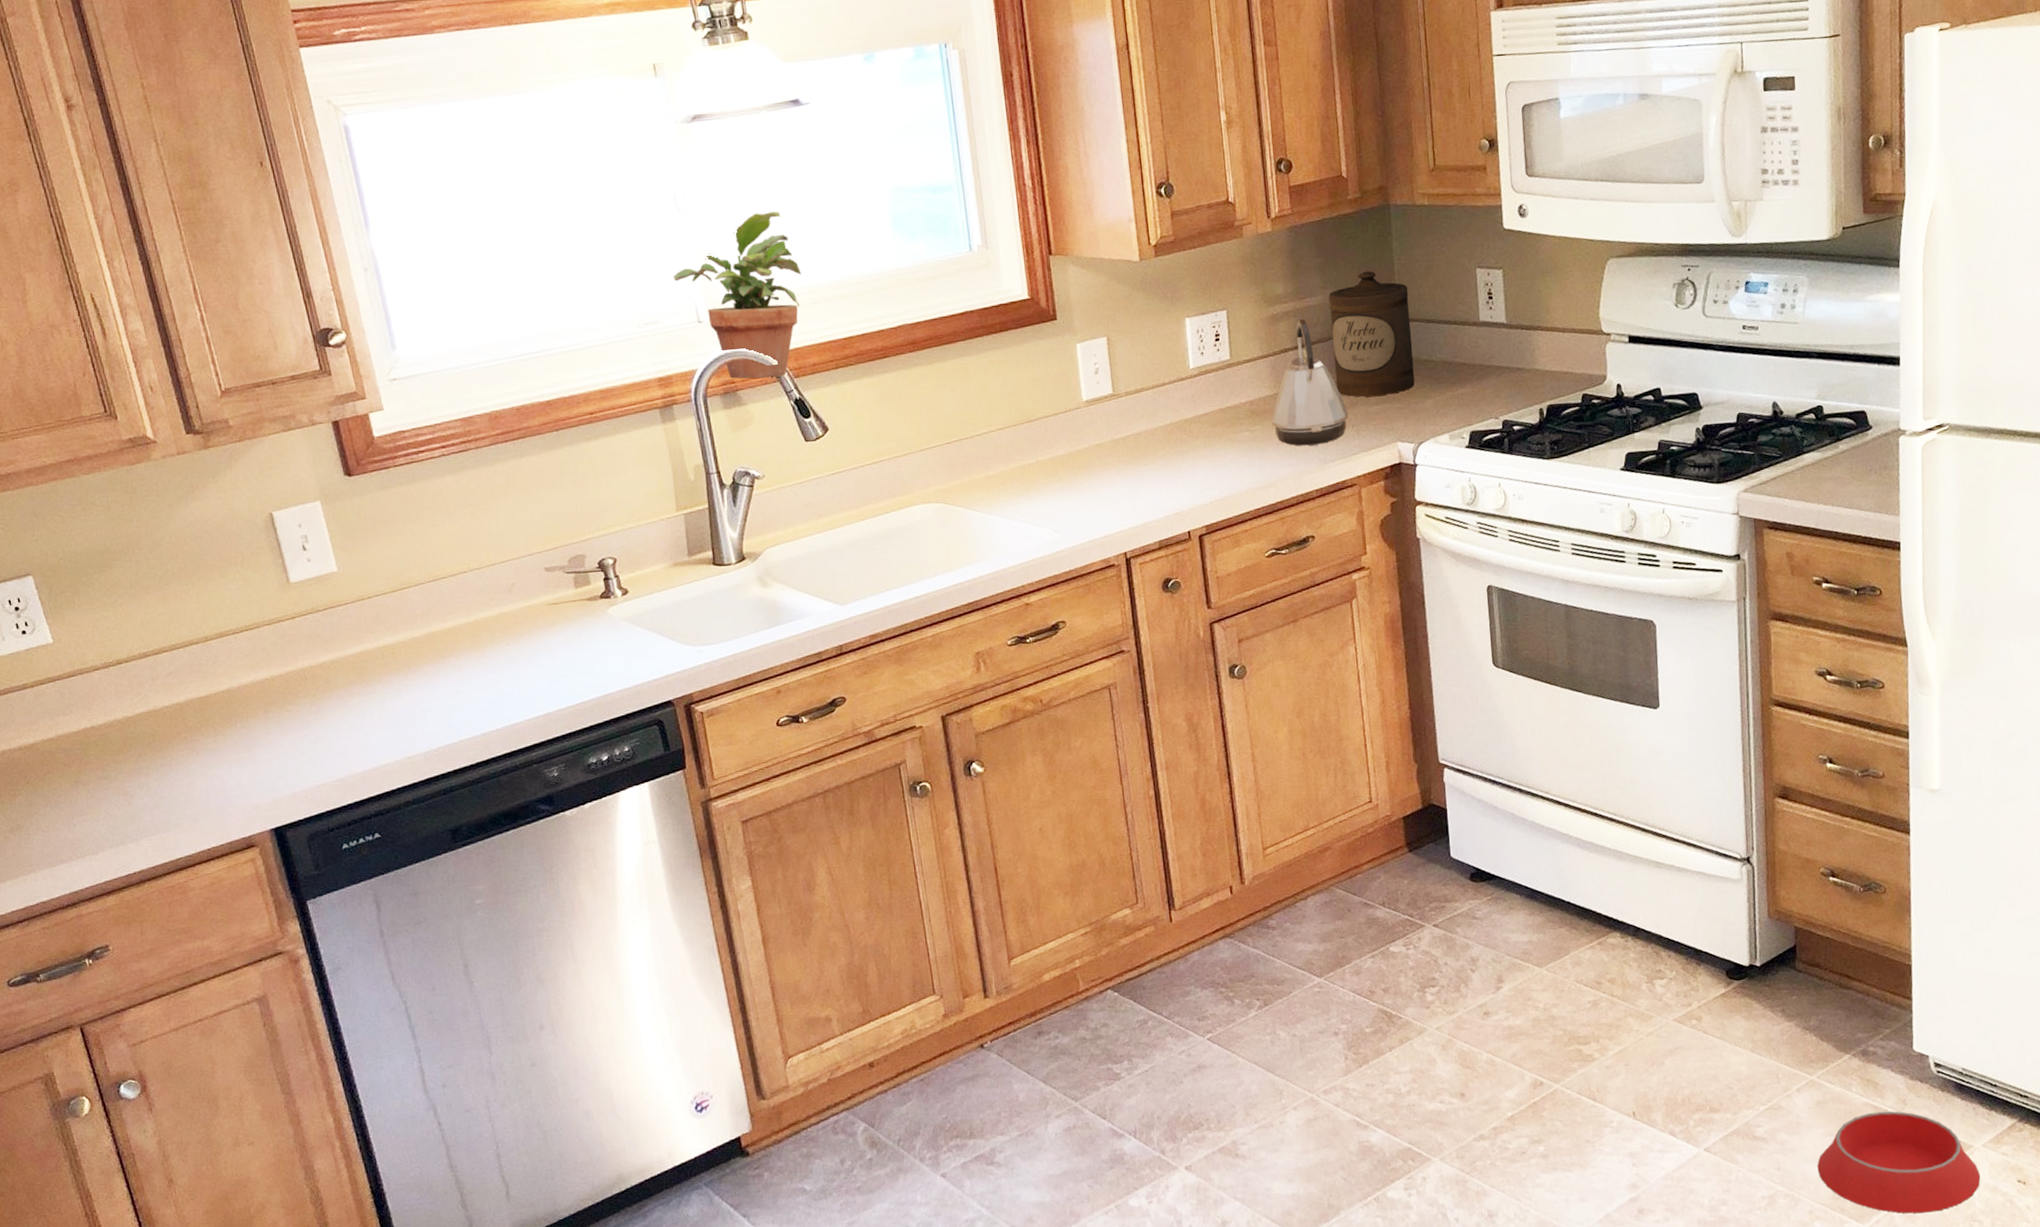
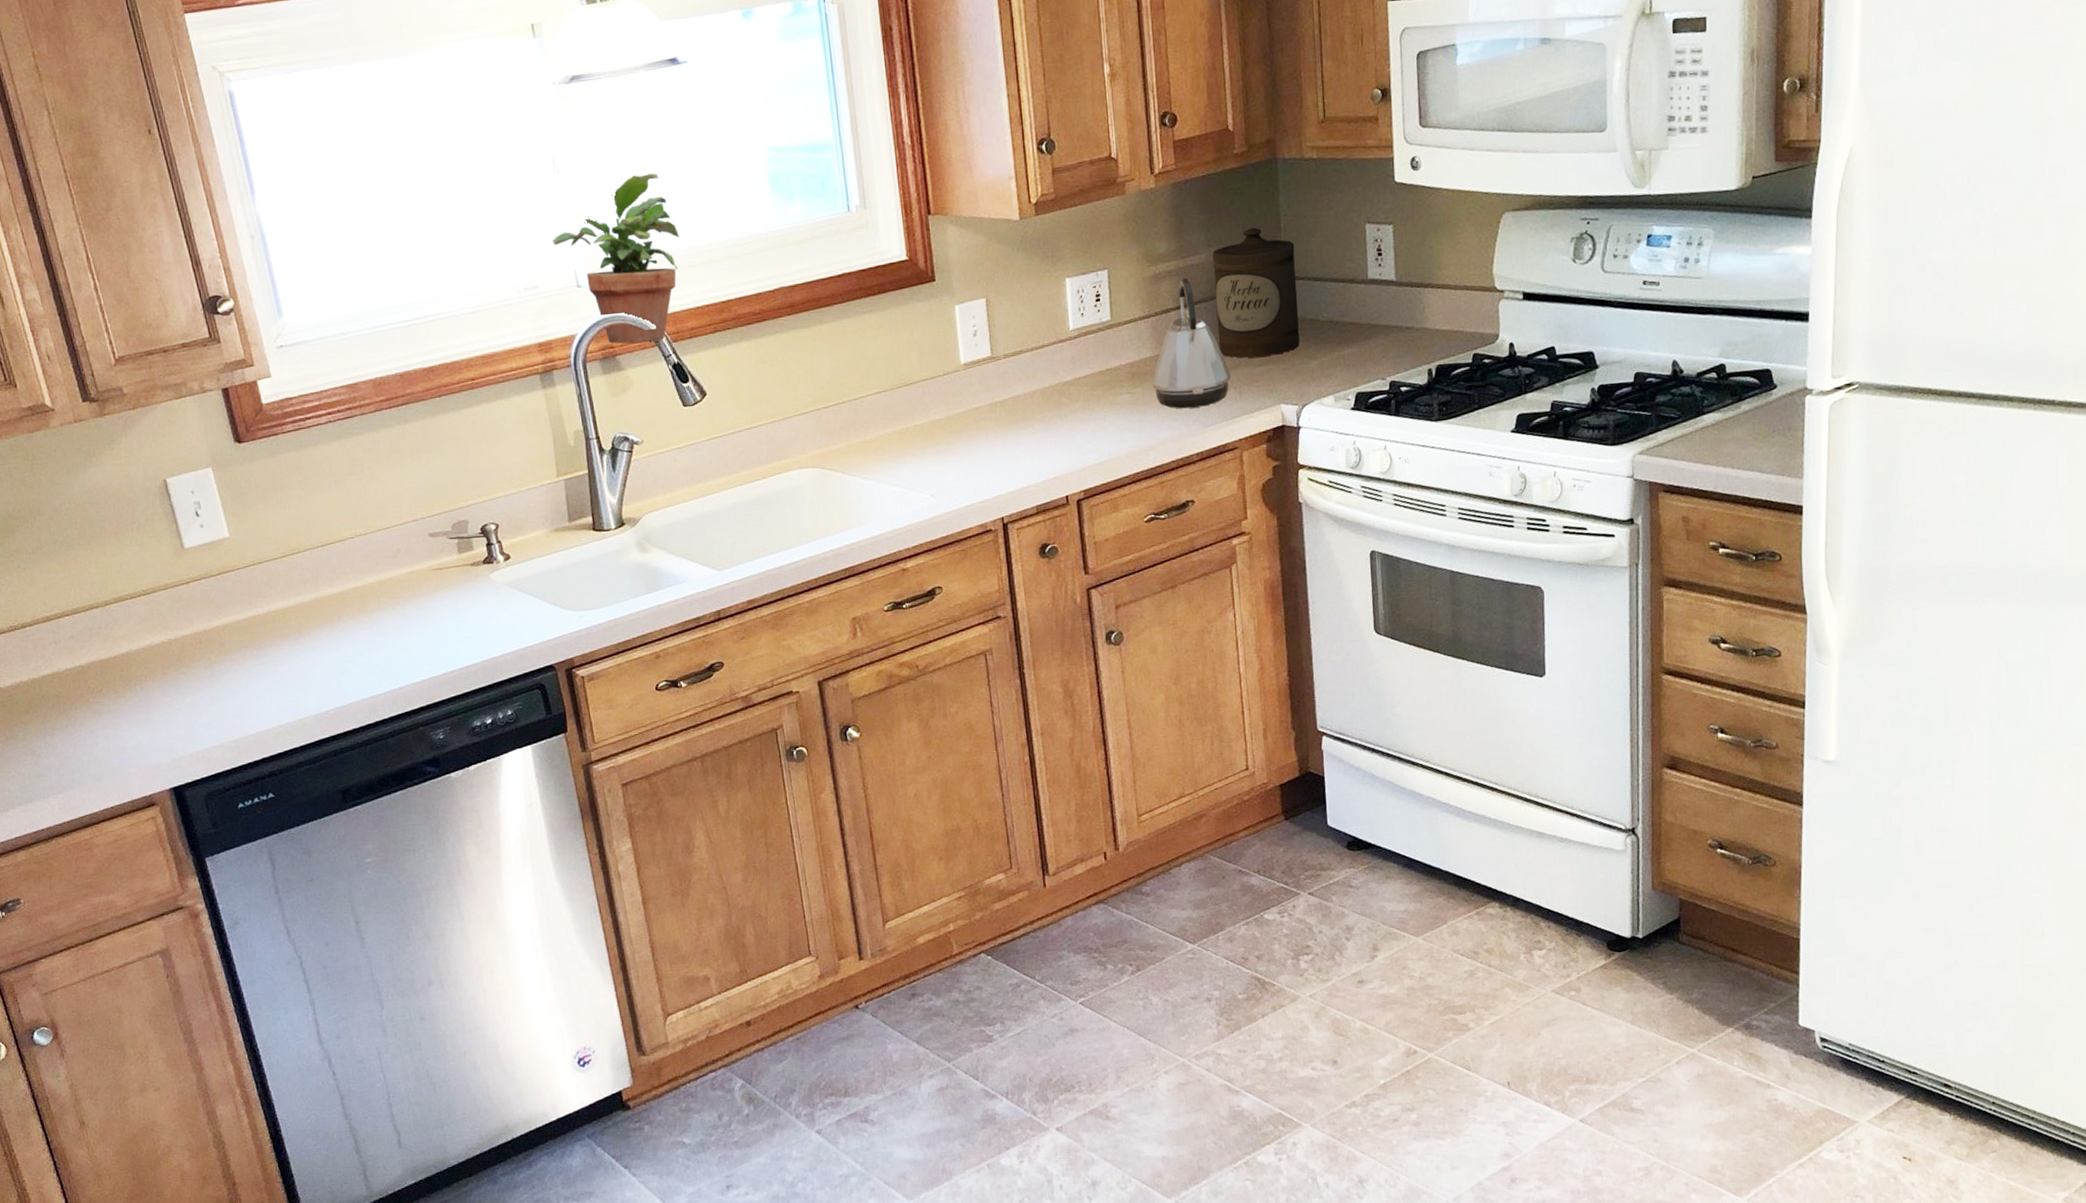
pet bowl: present [1817,1111,1981,1213] -> none [1695,1085,1865,1188]

